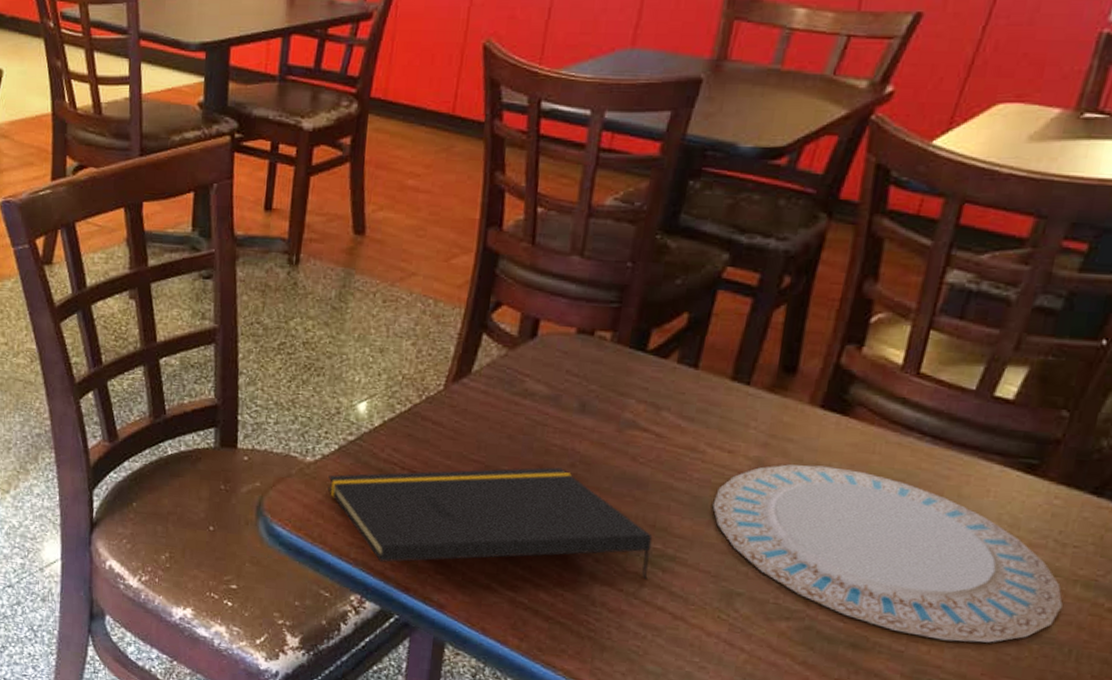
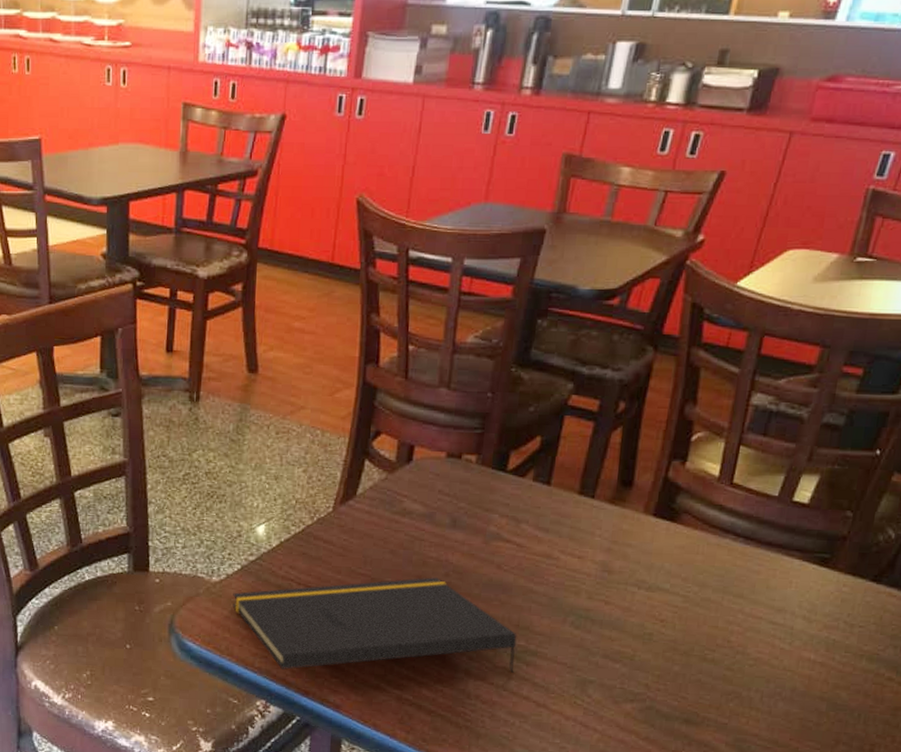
plate: present [712,464,1063,643] -> none [566,566,852,713]

